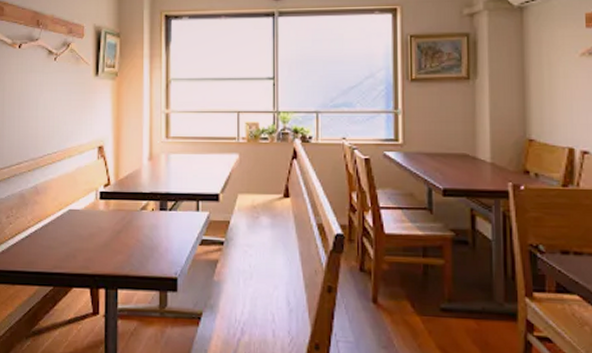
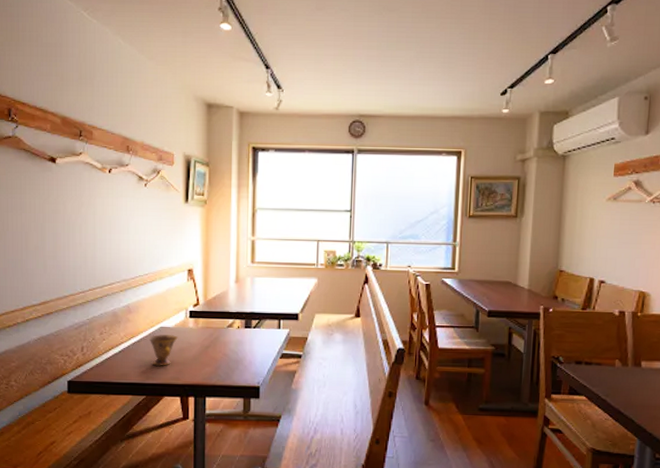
teacup: none [56,218,88,253] -> present [147,335,178,366]

